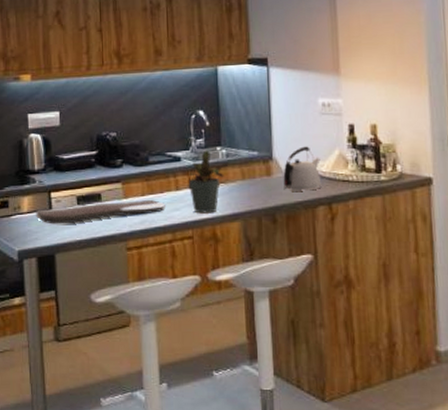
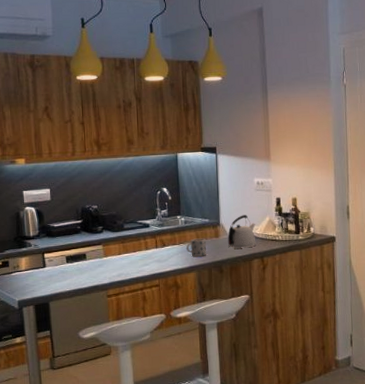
serving tray: present [36,200,165,224] -> none [32,258,138,279]
potted plant: present [188,150,229,214] -> none [155,218,187,267]
mug: none [229,176,256,201] -> present [186,238,207,257]

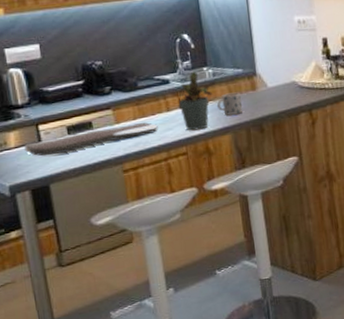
serving tray: none [32,258,138,279] -> present [24,122,158,156]
potted plant: none [155,218,187,267] -> present [178,71,216,131]
kettle: present [228,215,256,249] -> none [267,60,302,103]

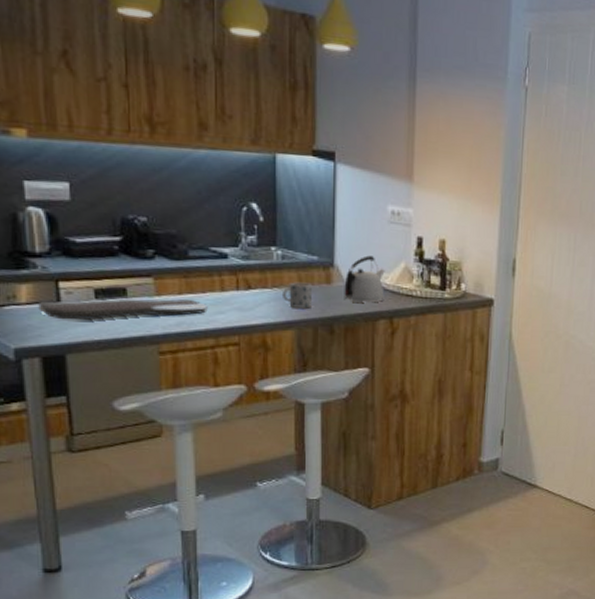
potted plant: present [178,71,216,131] -> none [235,249,284,319]
kettle: none [267,60,302,103] -> present [344,255,385,304]

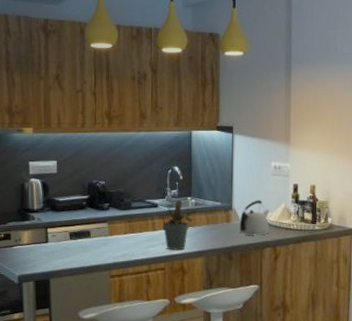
serving tray: present [38,299,208,320] -> none [34,238,143,255]
potted plant: none [235,249,284,319] -> present [163,199,197,250]
mug: present [283,282,313,309] -> none [196,222,217,241]

